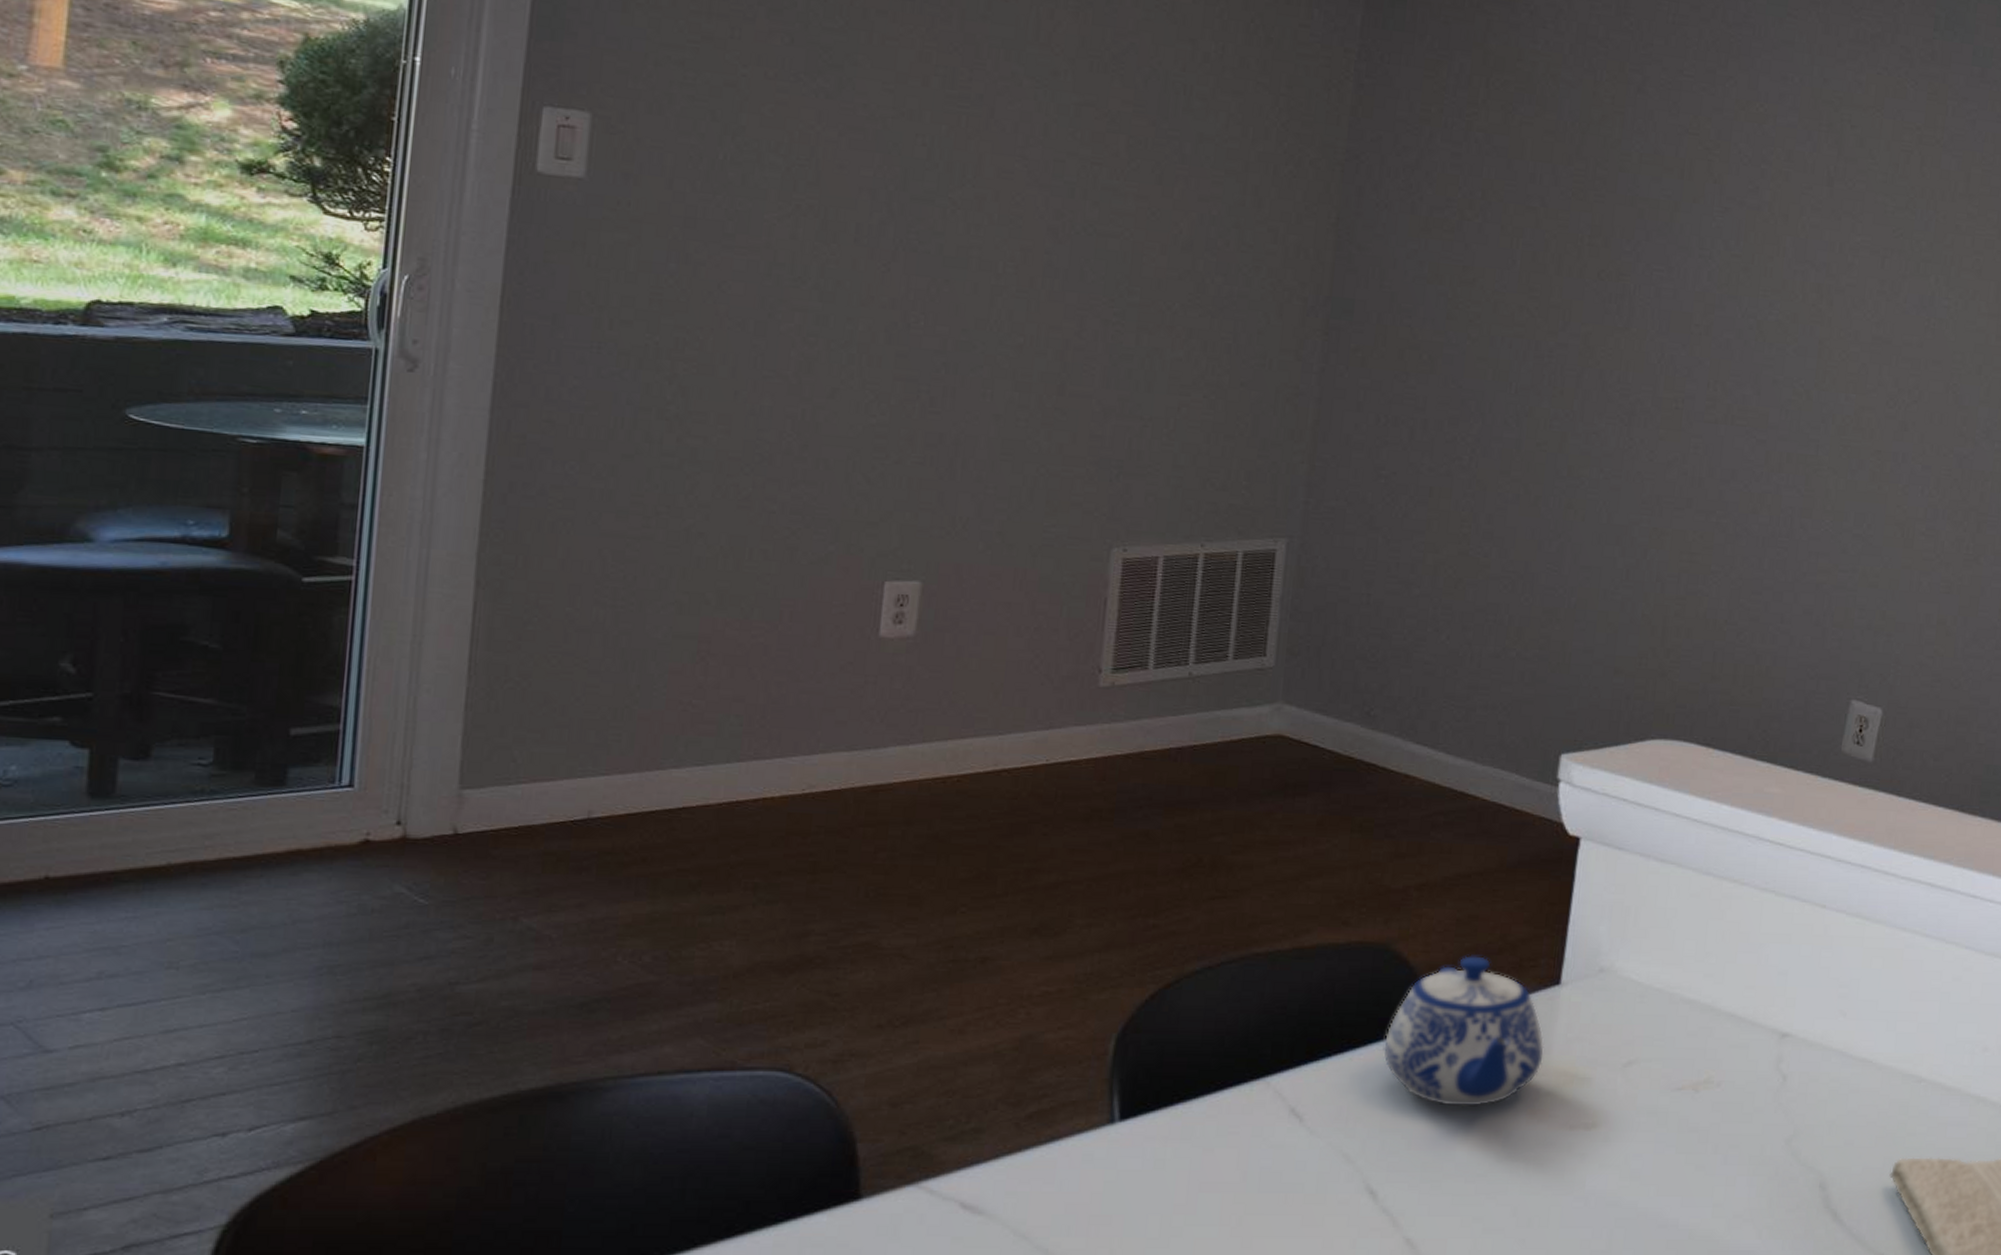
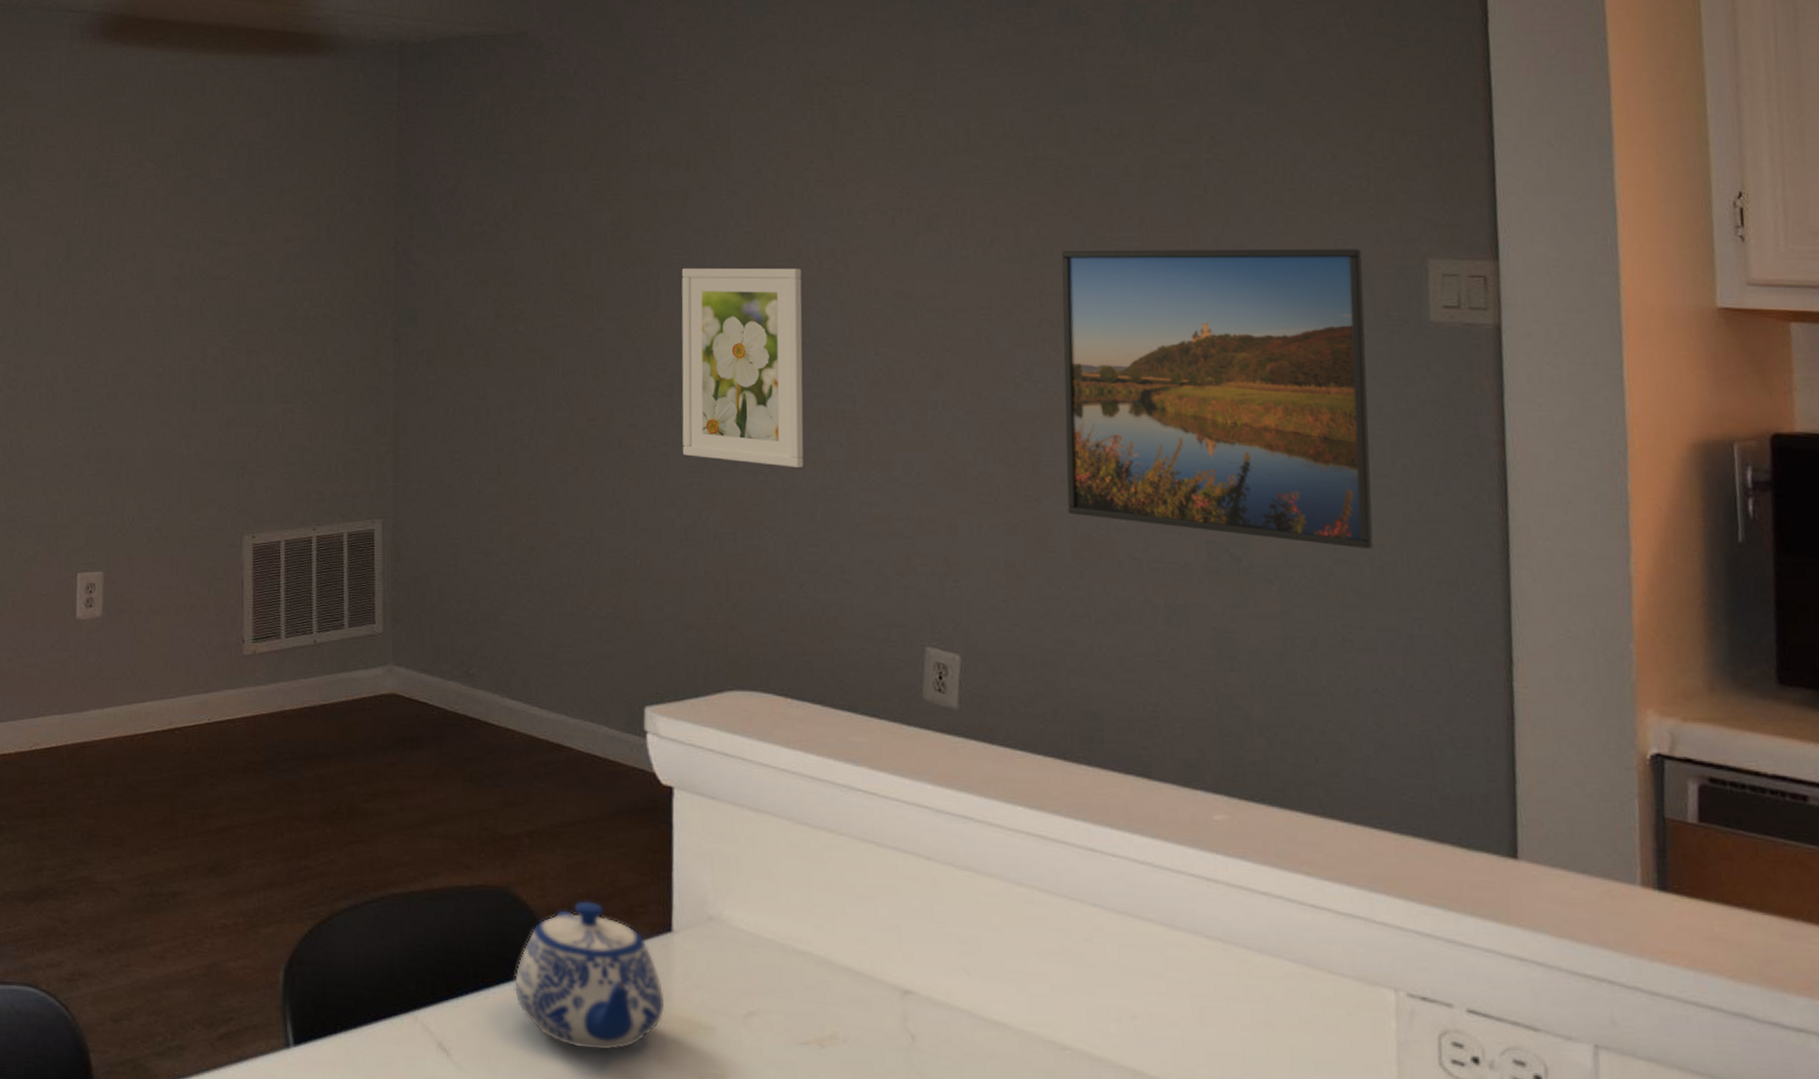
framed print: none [1635,286,1784,512] -> present [681,267,804,468]

